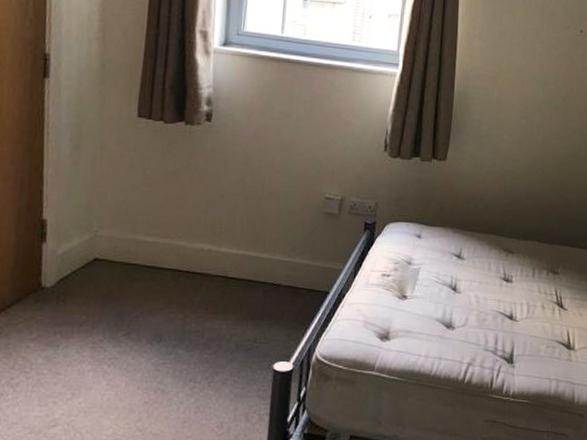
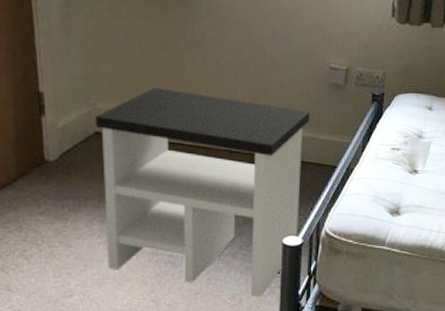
side table: none [95,216,305,426] -> present [96,88,310,298]

